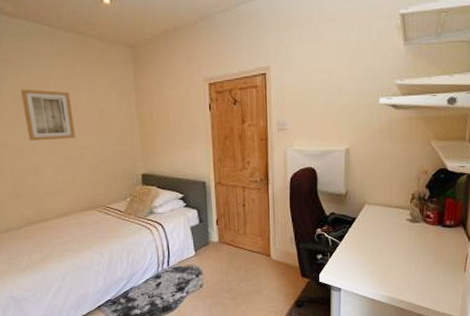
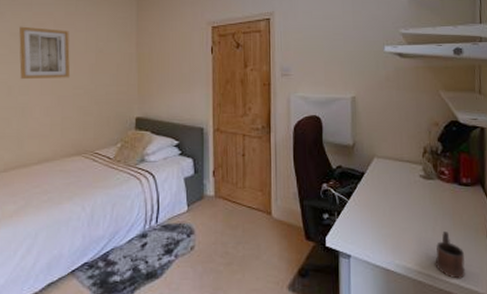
mug: none [416,267,443,306] -> present [435,231,466,279]

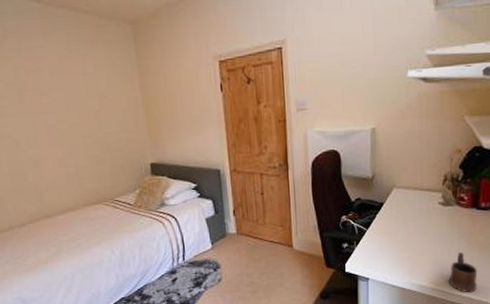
wall art: present [19,26,70,80] -> none [13,74,76,132]

